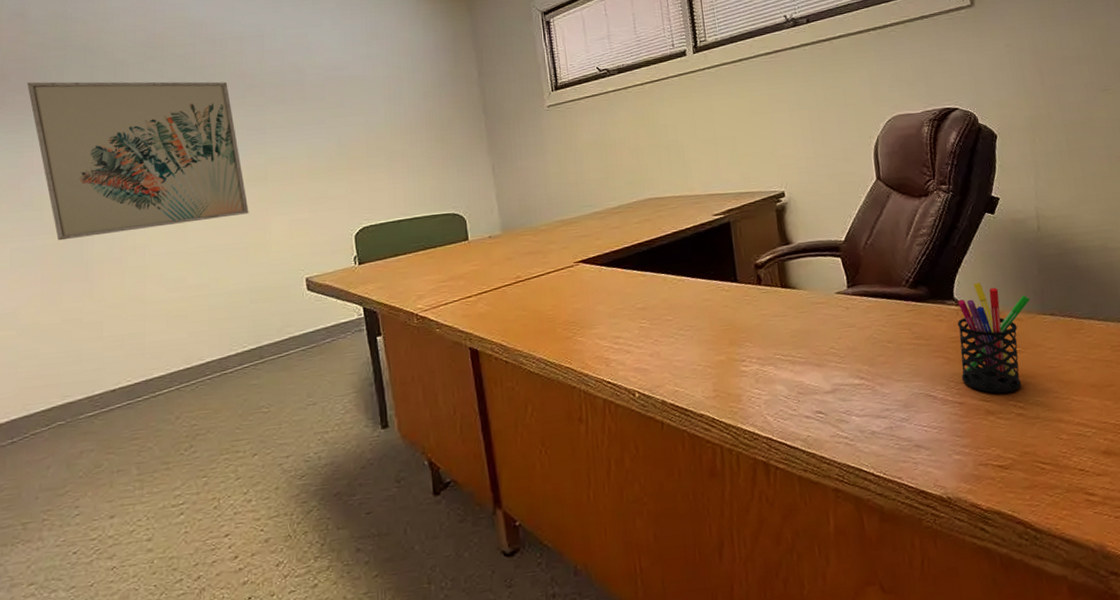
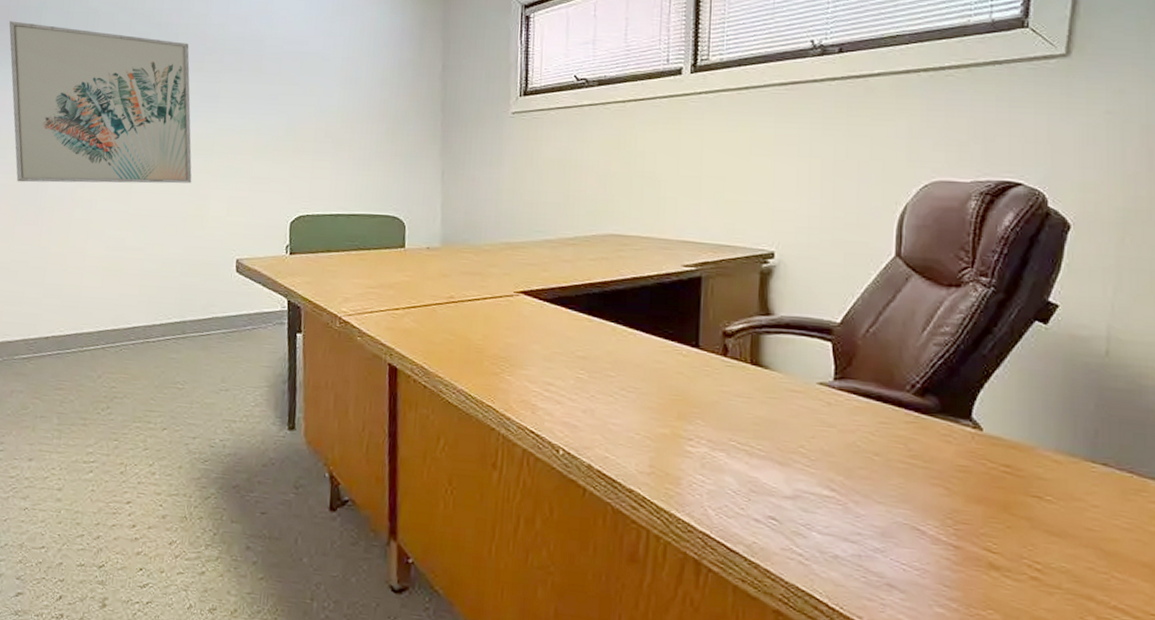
pen holder: present [957,283,1030,394] -> none [963,405,1077,549]

